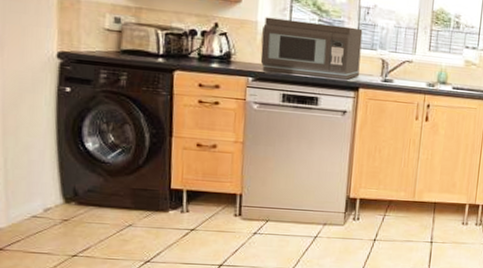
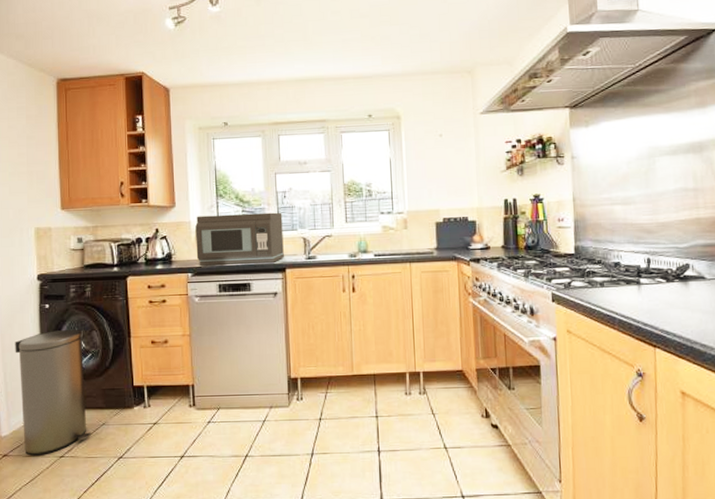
pedal bin: none [21,118,115,253] -> present [15,329,92,456]

